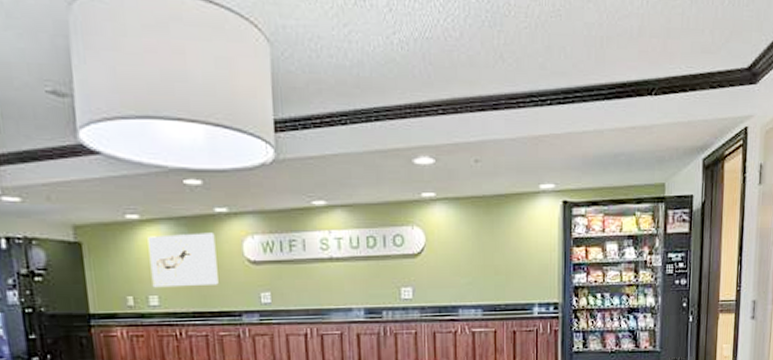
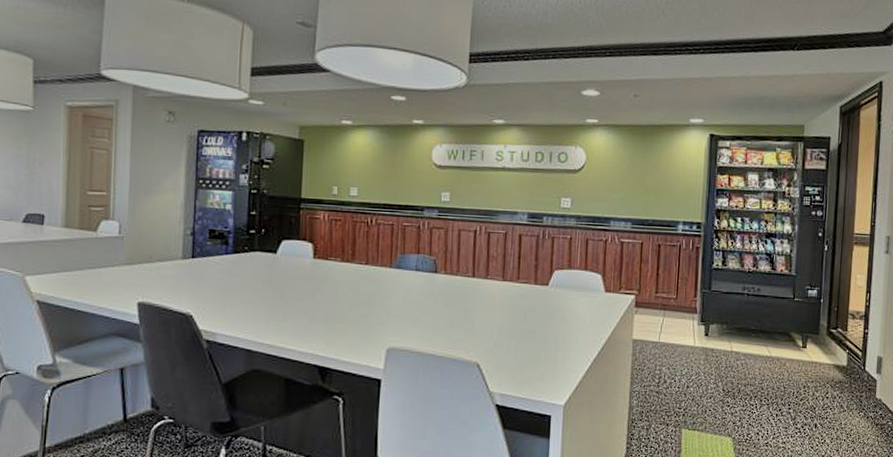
wall art: present [147,232,219,288] -> none [354,139,410,183]

